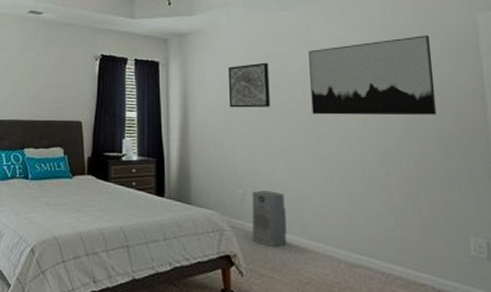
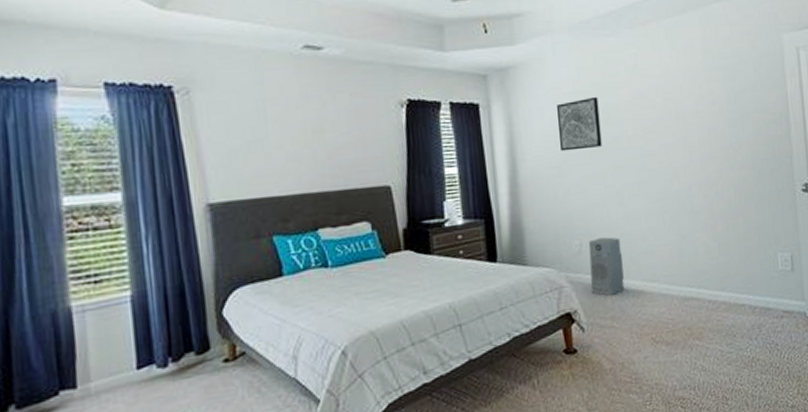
wall art: present [308,35,437,116] -> none [637,58,752,150]

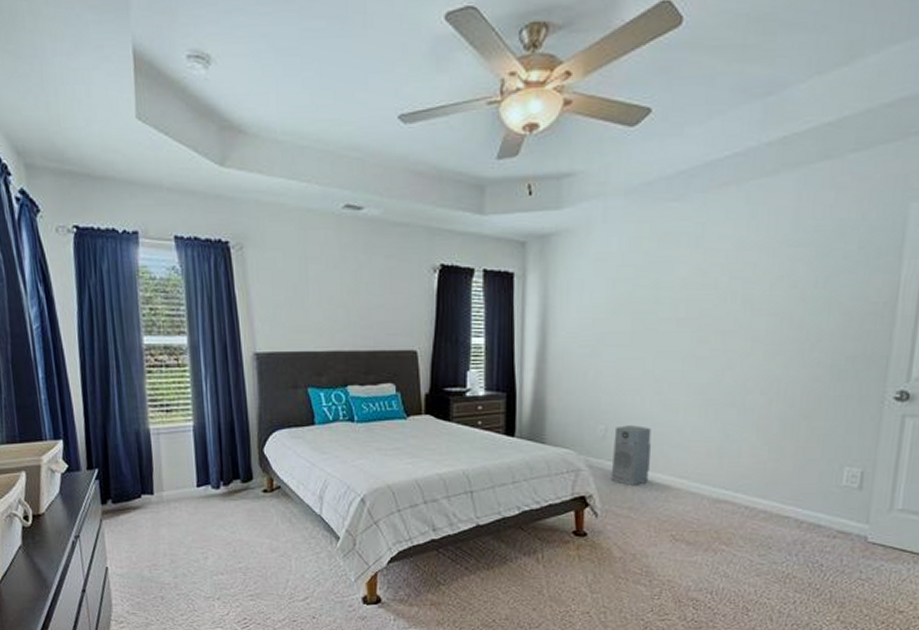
wall art: present [557,96,602,152] -> none [598,271,649,330]

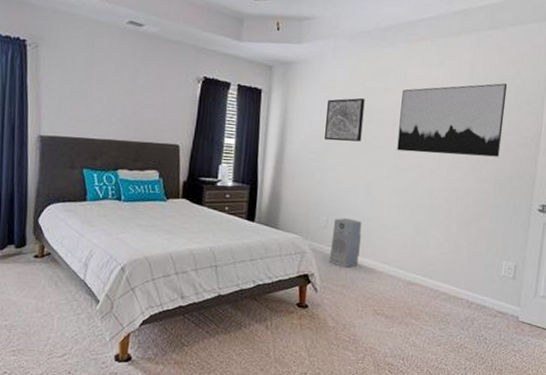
wall art: none [598,271,649,330] -> present [325,97,365,142]
wall art: none [694,233,848,335] -> present [397,83,508,157]

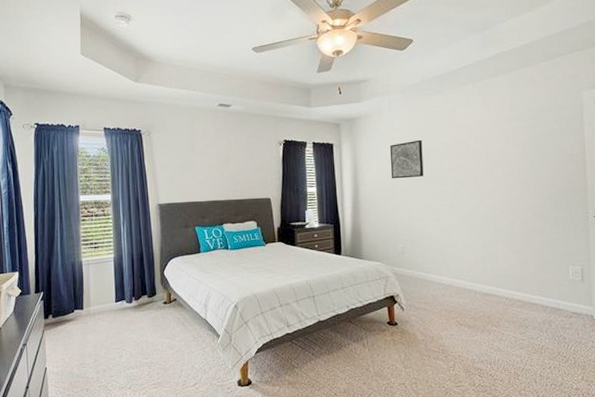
air purifier: present [329,218,362,268] -> none [410,243,437,287]
wall art: present [397,83,508,157] -> none [454,111,550,180]

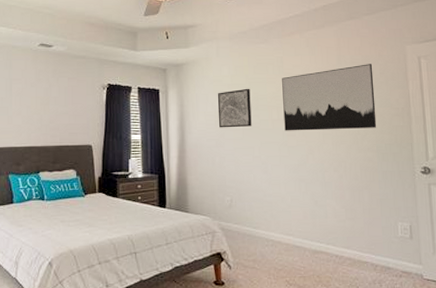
wall art: none [454,111,550,180] -> present [282,64,377,131]

